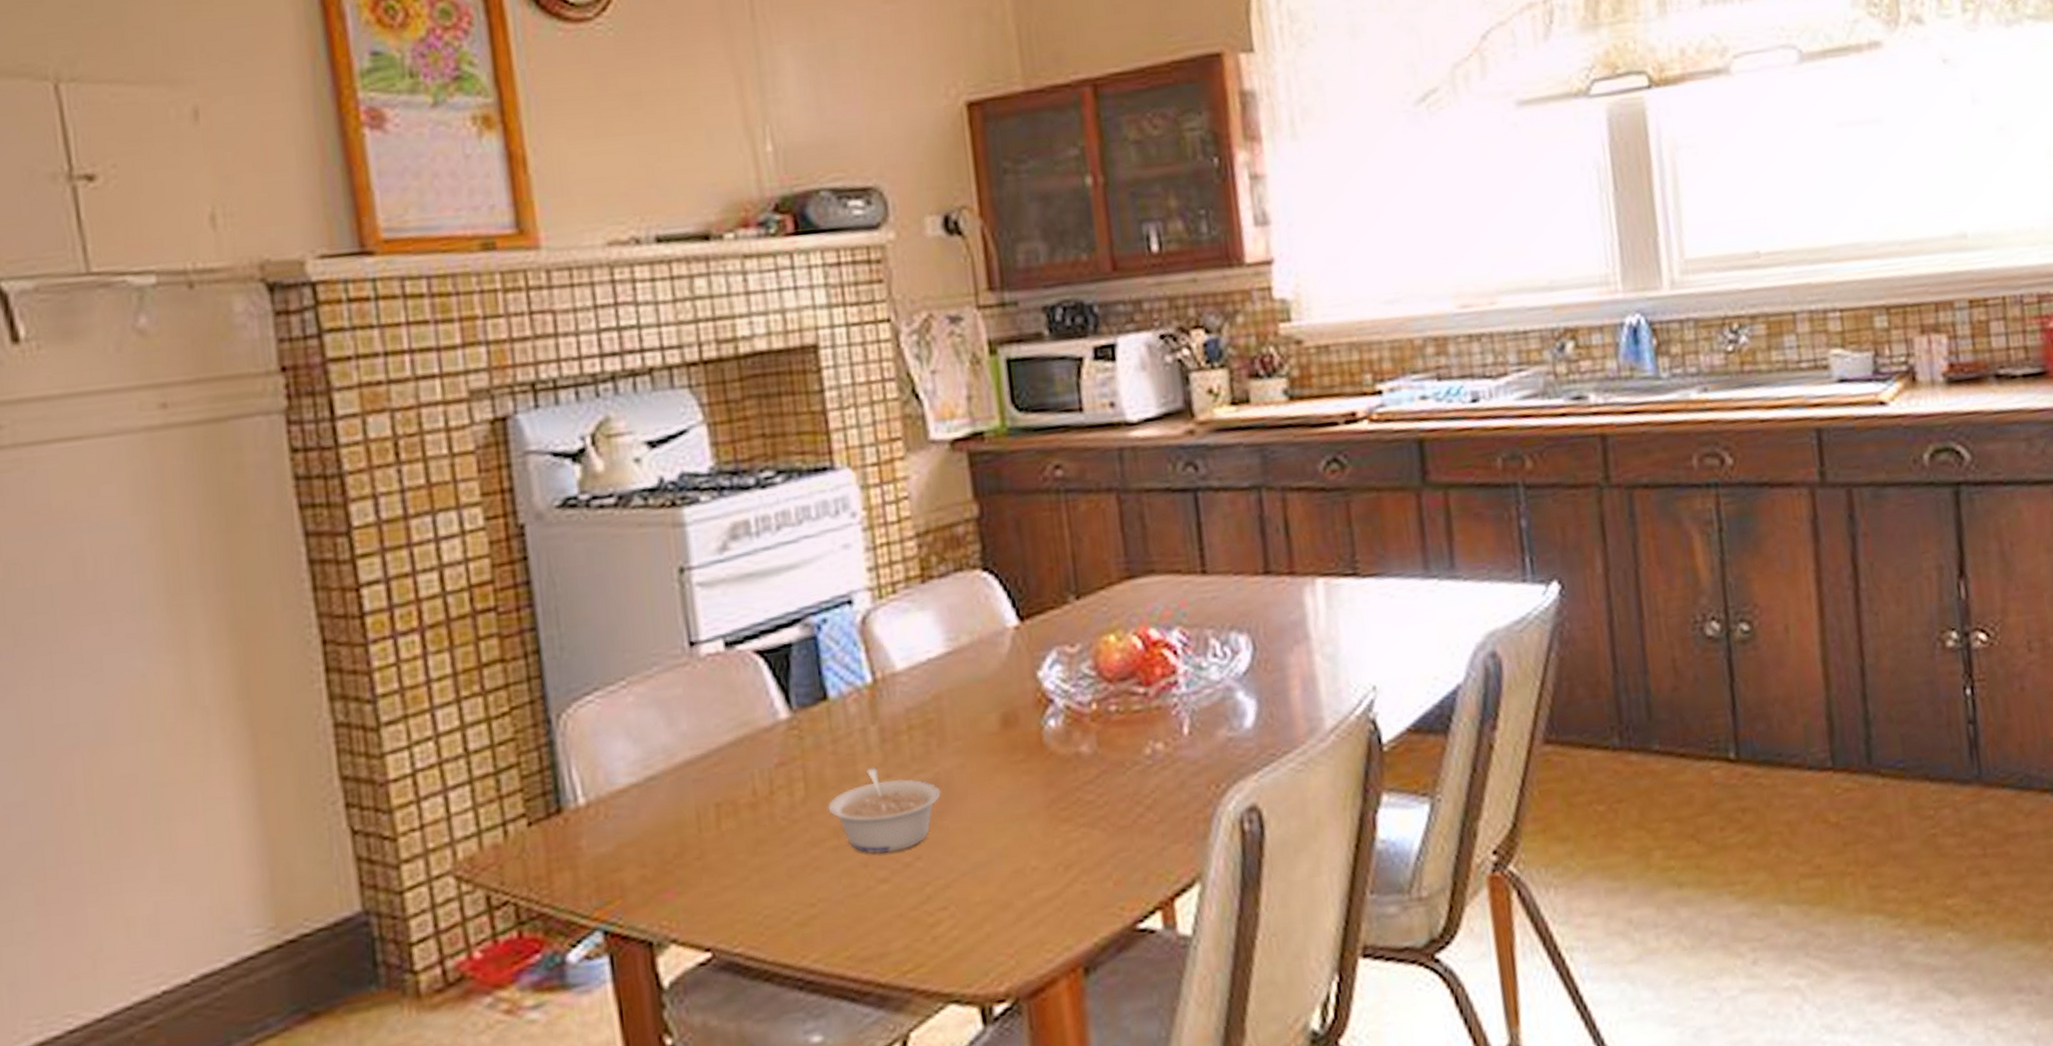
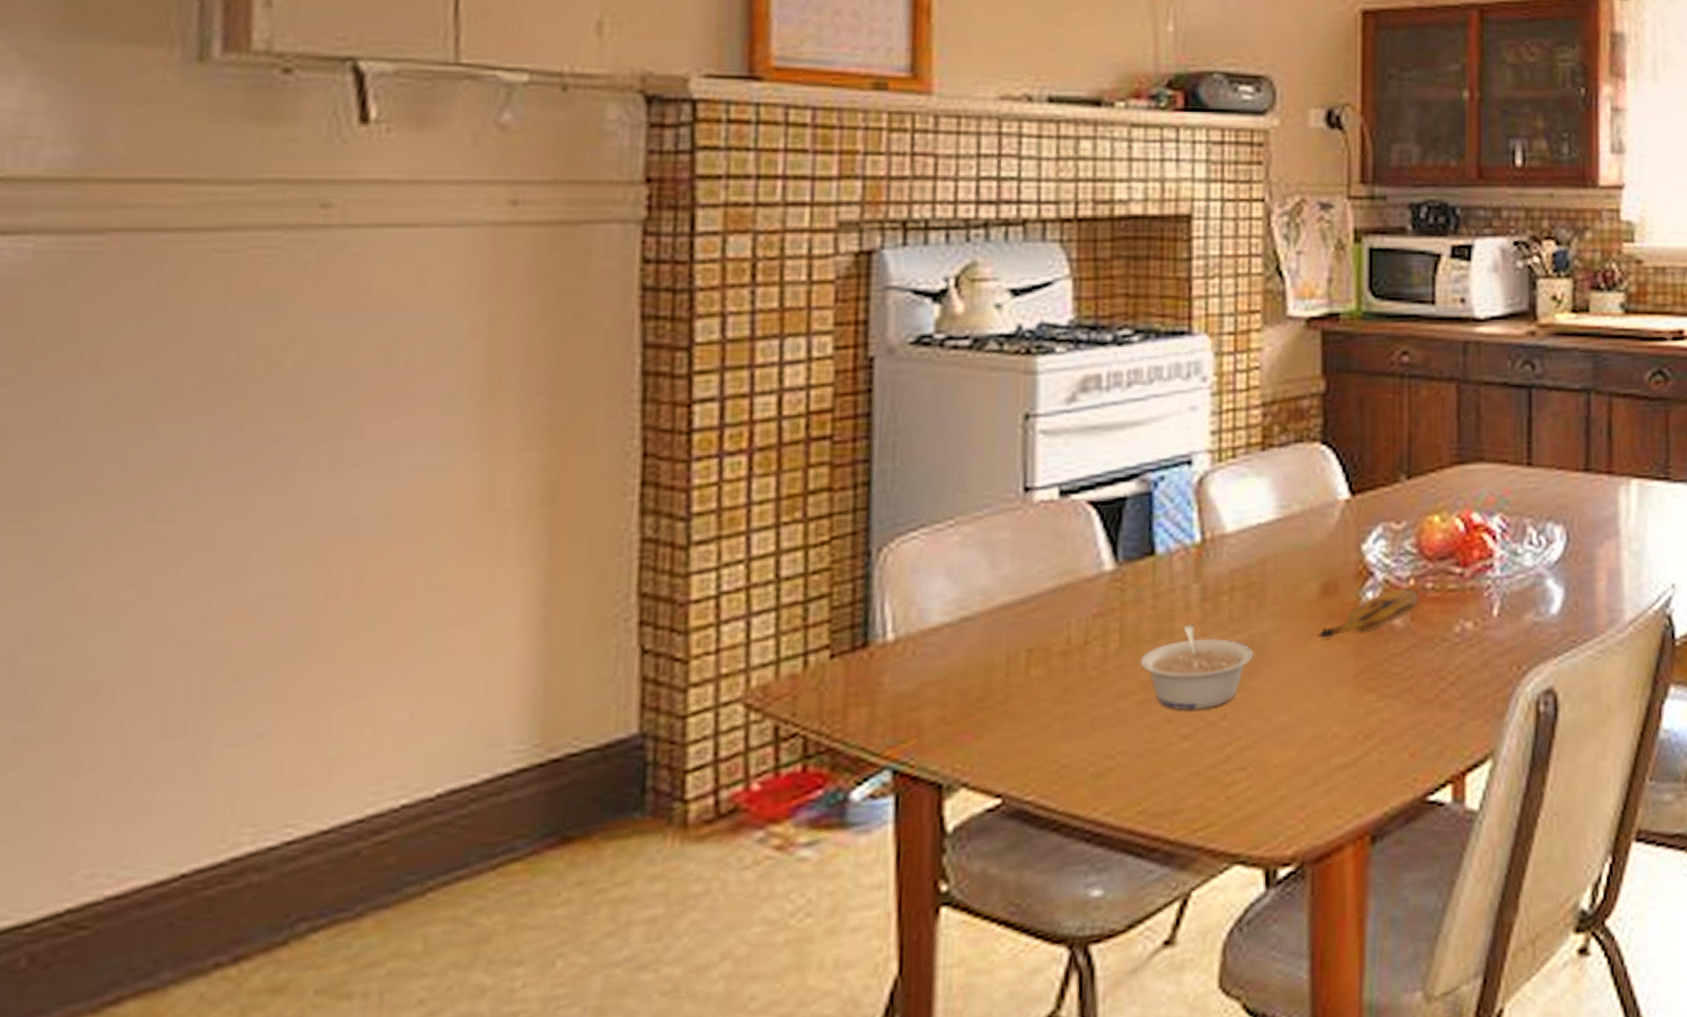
banana: none [1003,713,1103,771] -> present [1317,588,1418,638]

